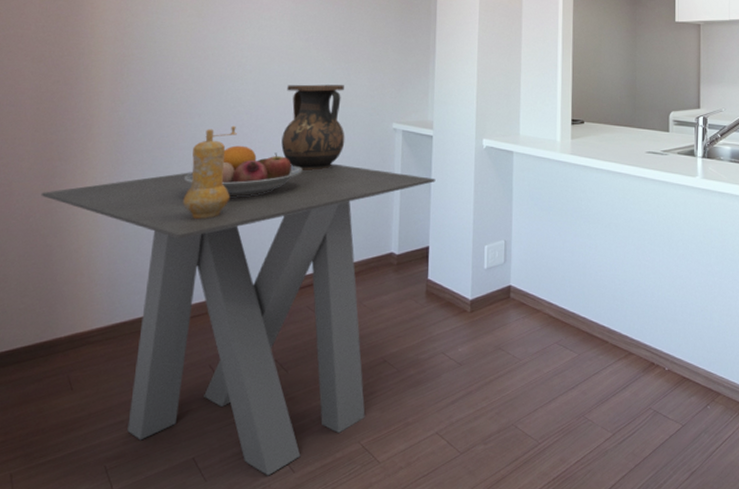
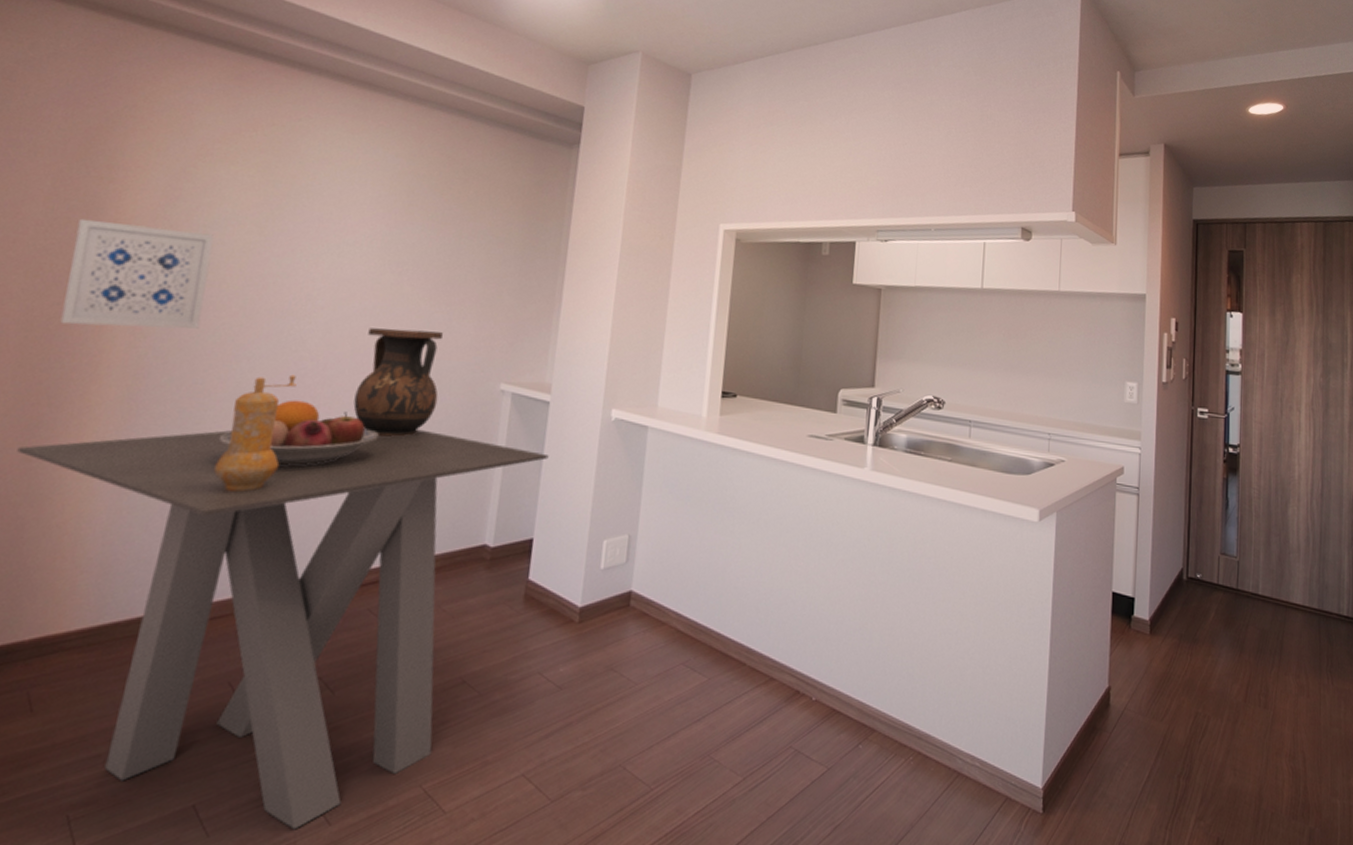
wall art: none [61,14,165,97] -> present [60,218,215,329]

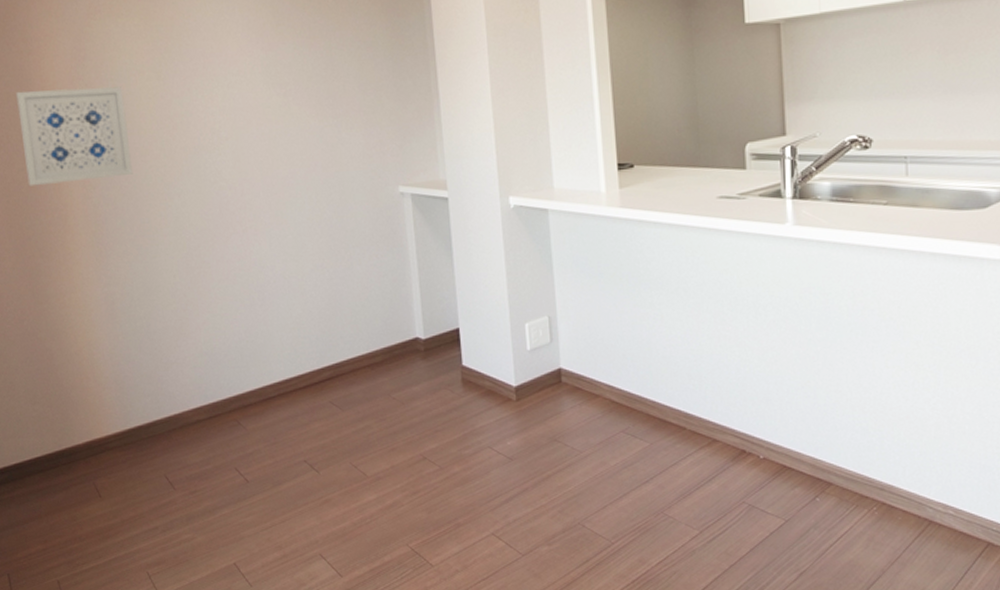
dining table: present [17,427,549,830] -> none [30,239,458,581]
pepper mill: present [214,374,297,492] -> none [177,204,227,312]
fruit bowl: present [220,400,379,466] -> none [175,226,303,285]
vase: present [353,328,443,437] -> none [270,145,346,250]

